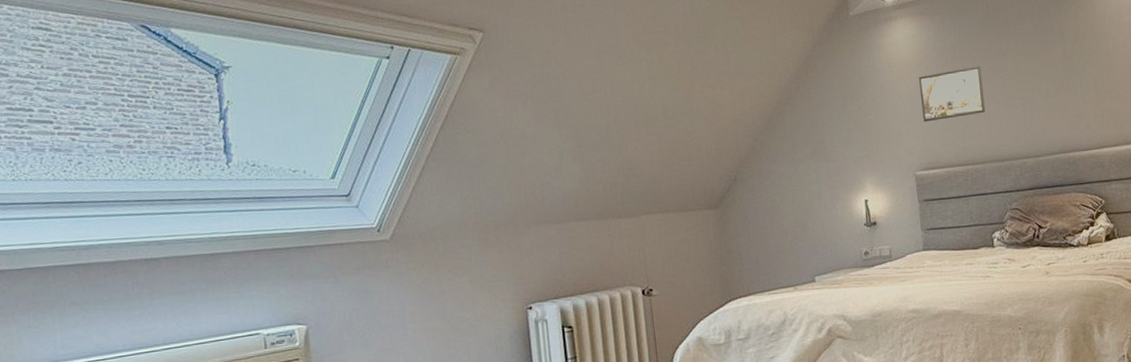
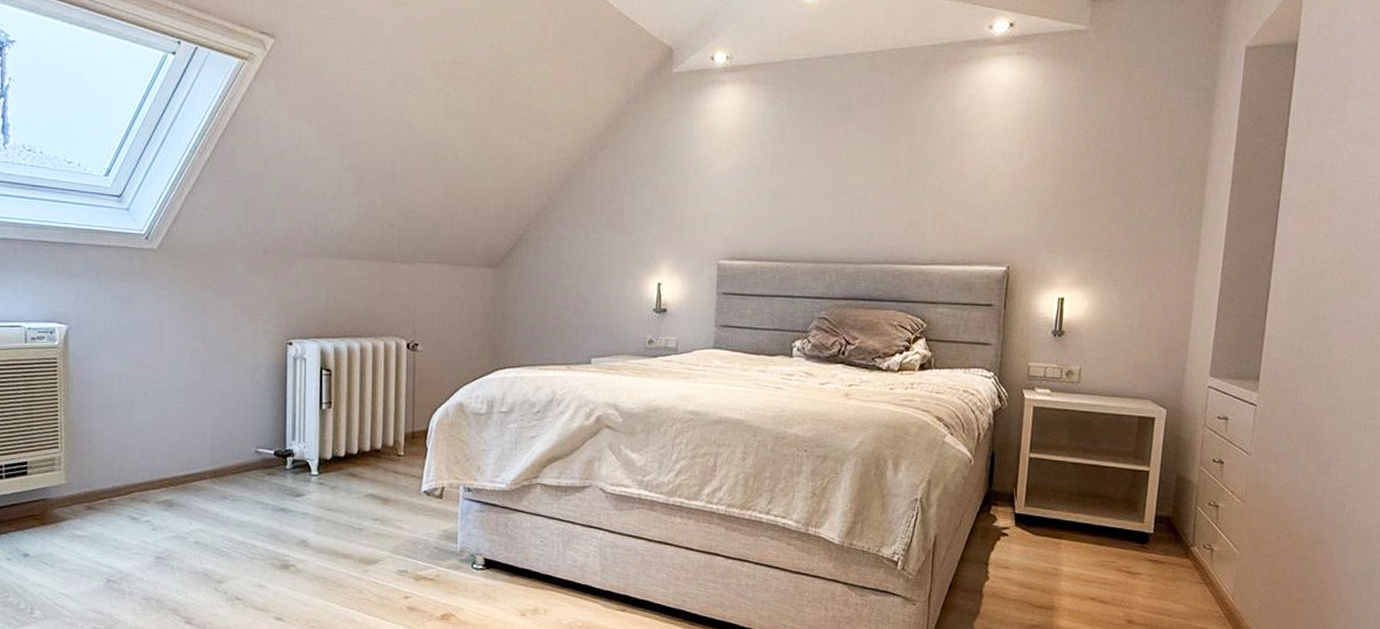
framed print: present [919,65,986,123] -> none [737,150,812,207]

